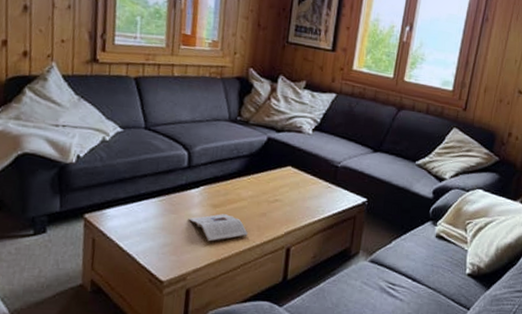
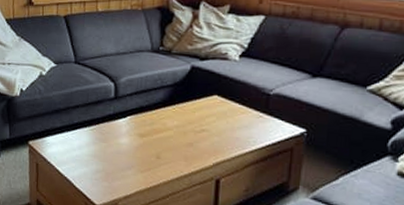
magazine: present [188,214,248,242] -> none [117,143,175,170]

